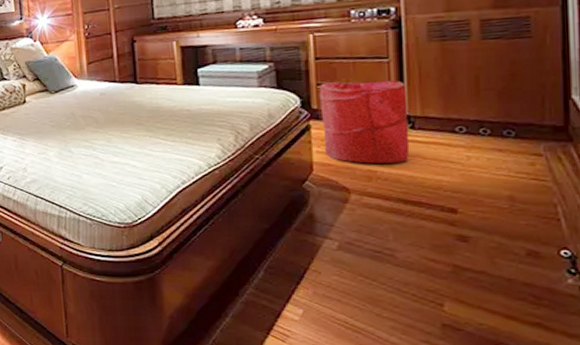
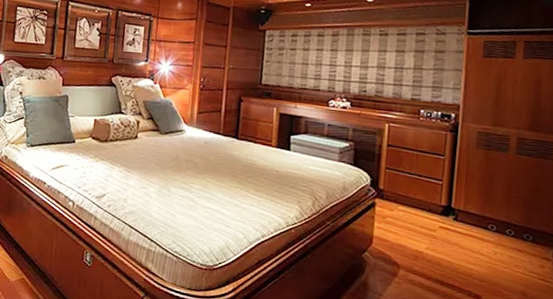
laundry hamper: present [319,80,410,164] -> none [384,168,456,248]

